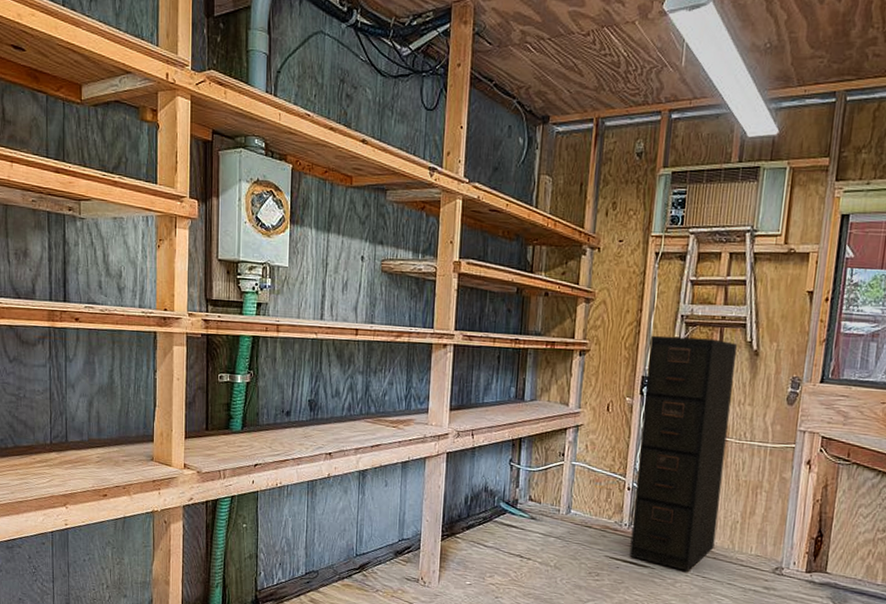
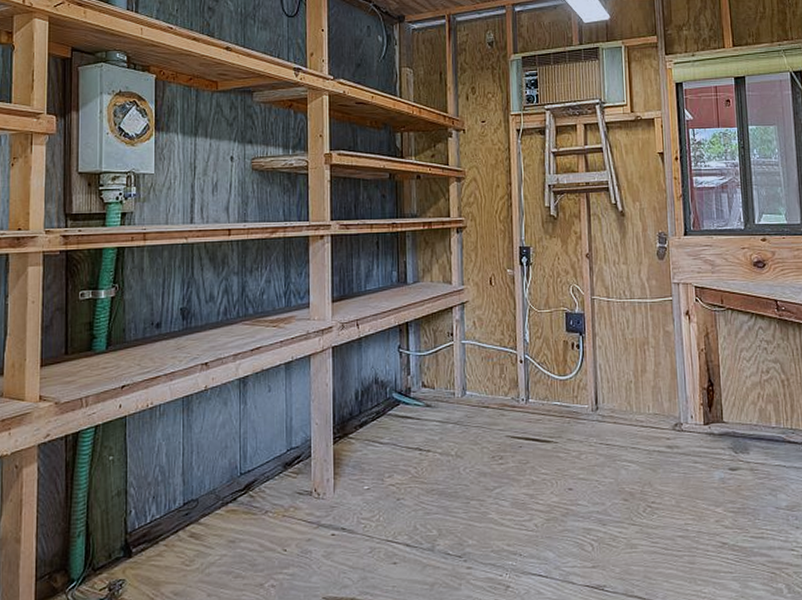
filing cabinet: present [629,335,737,571] -> none [523,204,613,441]

